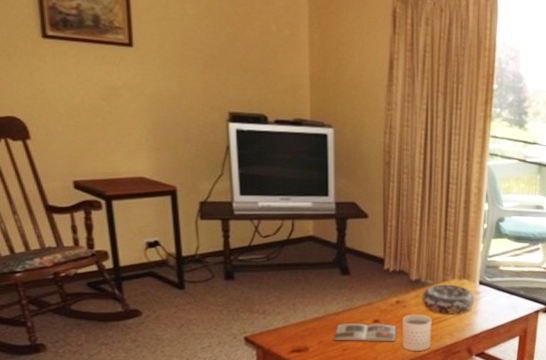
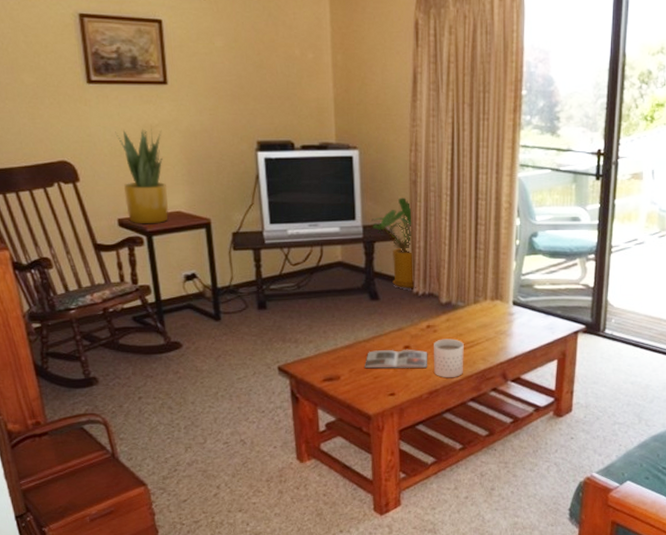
planter: none [72,90,130,189] -> present [115,129,169,224]
house plant: none [343,177,387,265] -> present [371,198,416,288]
decorative bowl: present [421,284,475,314] -> none [452,306,509,338]

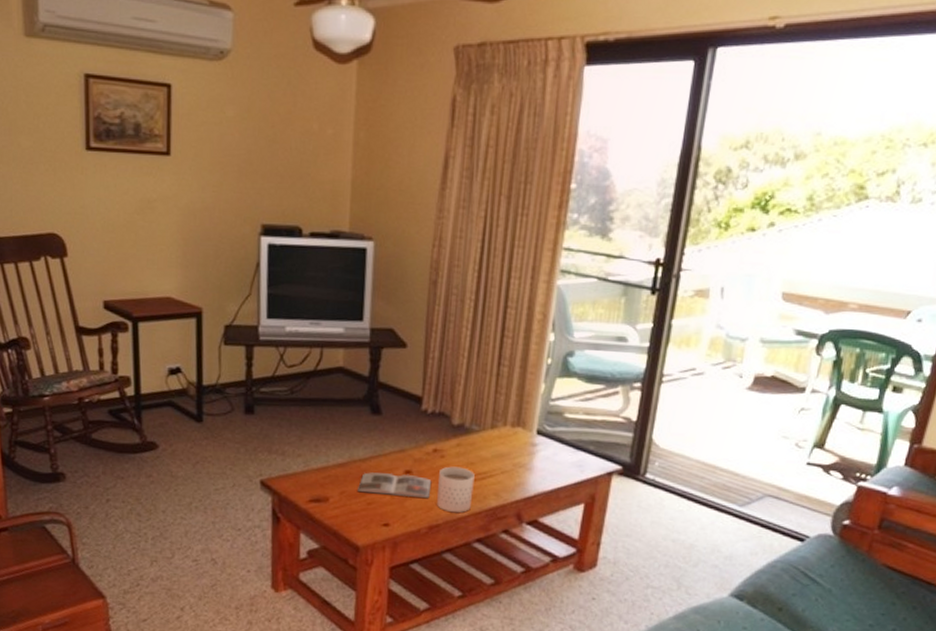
planter: present [115,129,169,224] -> none [110,203,160,310]
house plant: present [371,198,416,288] -> none [379,299,429,405]

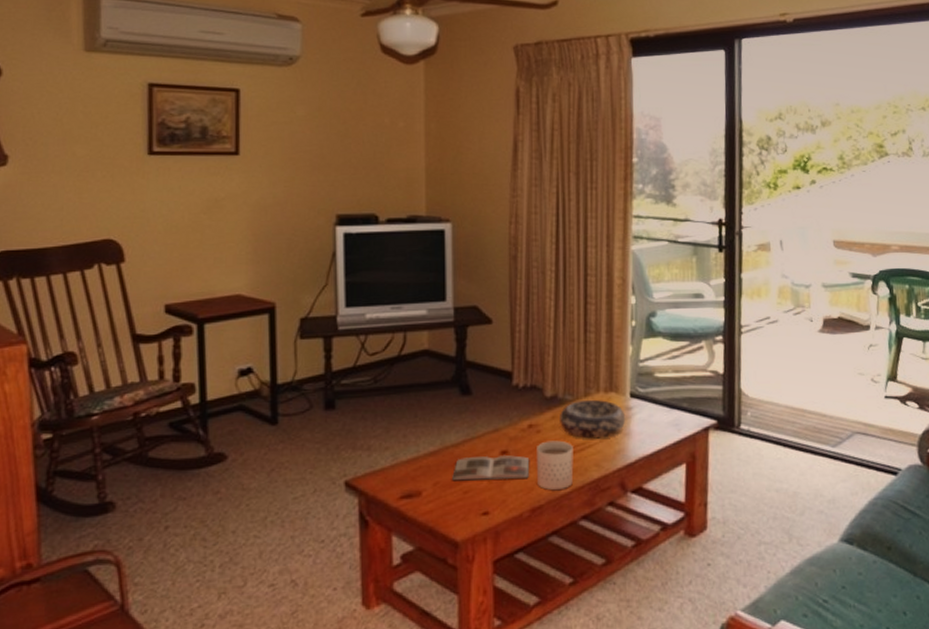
decorative bowl: none [463,431,530,470] -> present [558,399,626,439]

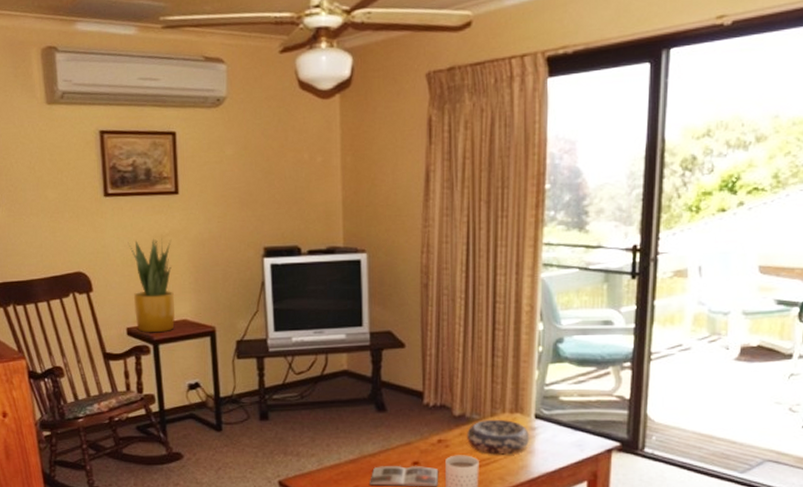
planter: none [173,202,228,311] -> present [127,238,175,333]

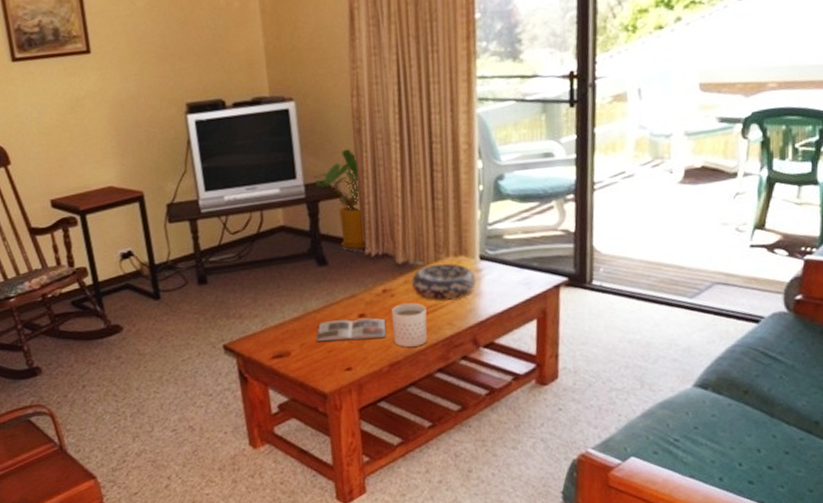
planter: present [127,238,175,333] -> none [42,102,101,204]
house plant: none [378,302,427,399] -> present [313,149,368,251]

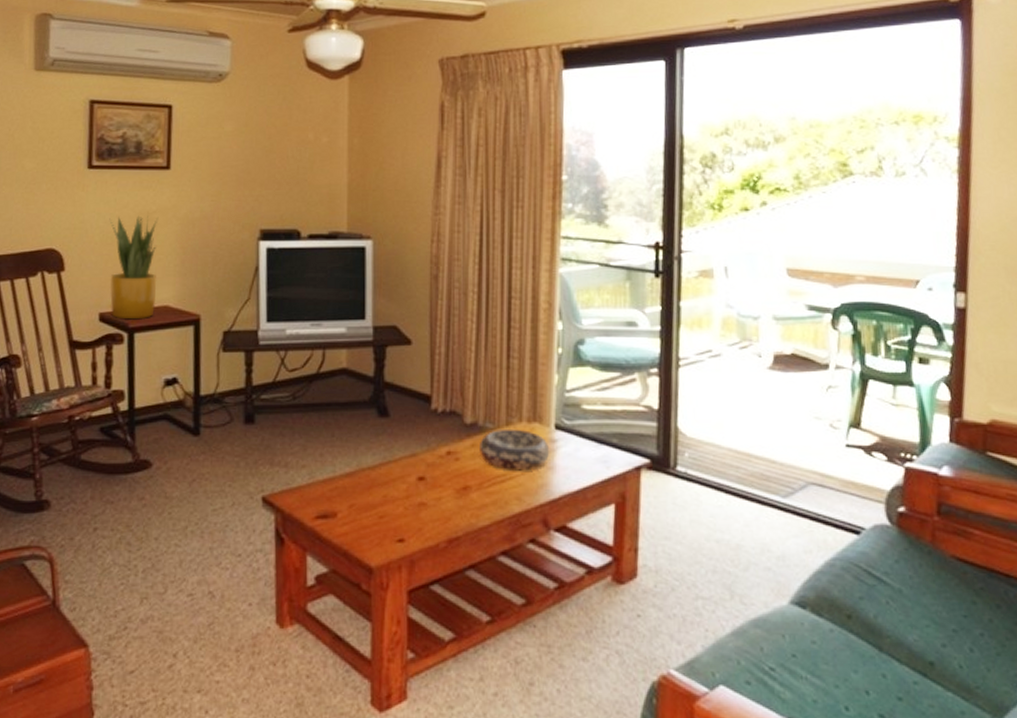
planter: none [42,102,101,204] -> present [109,215,159,320]
house plant: present [313,149,368,251] -> none [382,294,435,404]
magazine: present [316,317,386,342] -> none [368,480,448,508]
mug: present [392,303,428,348] -> none [454,469,493,523]

